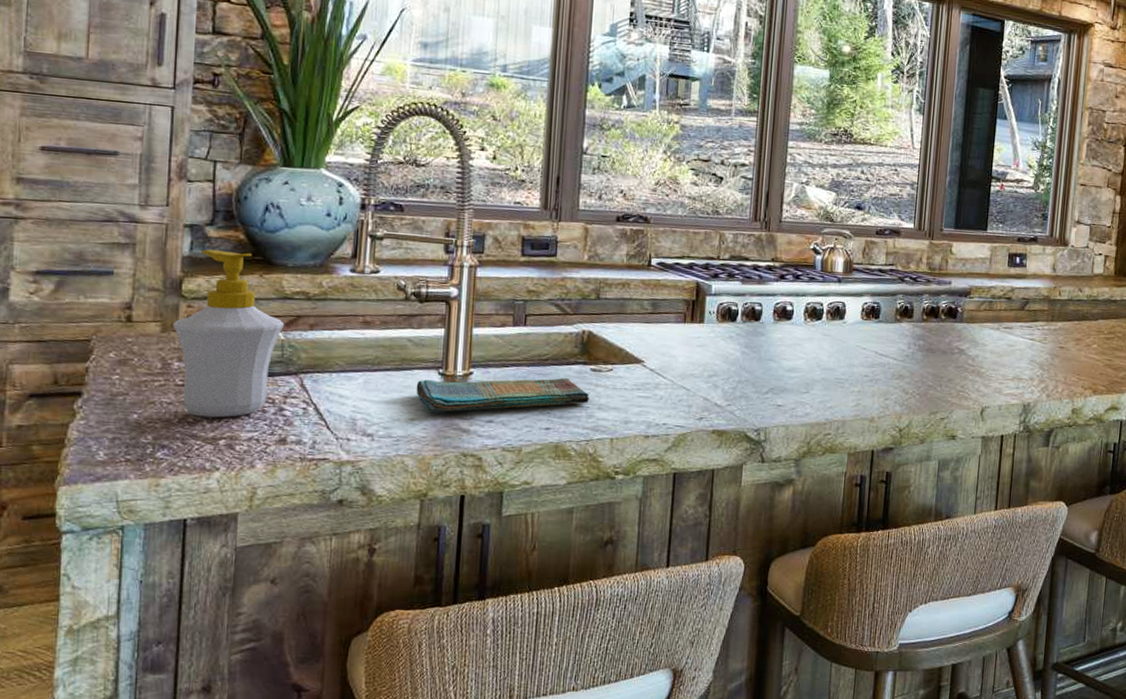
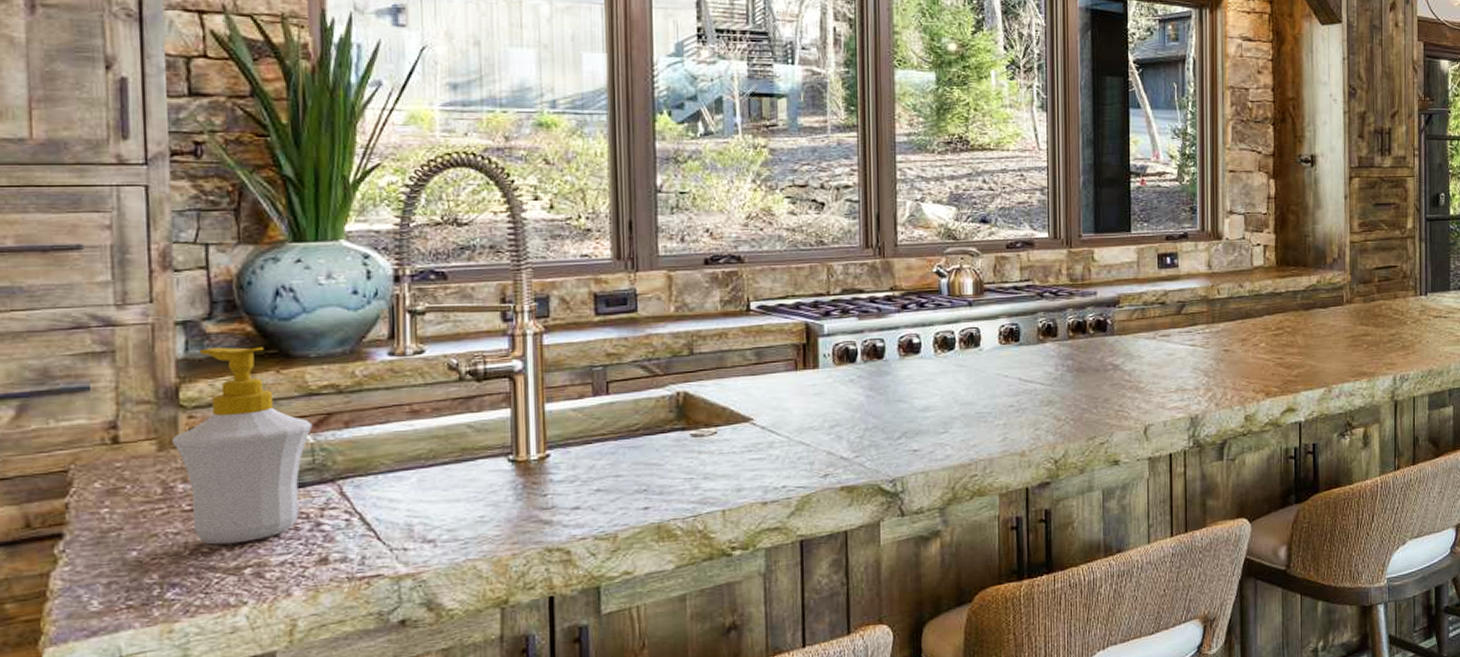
dish towel: present [416,377,590,413] -> none [482,447,693,507]

